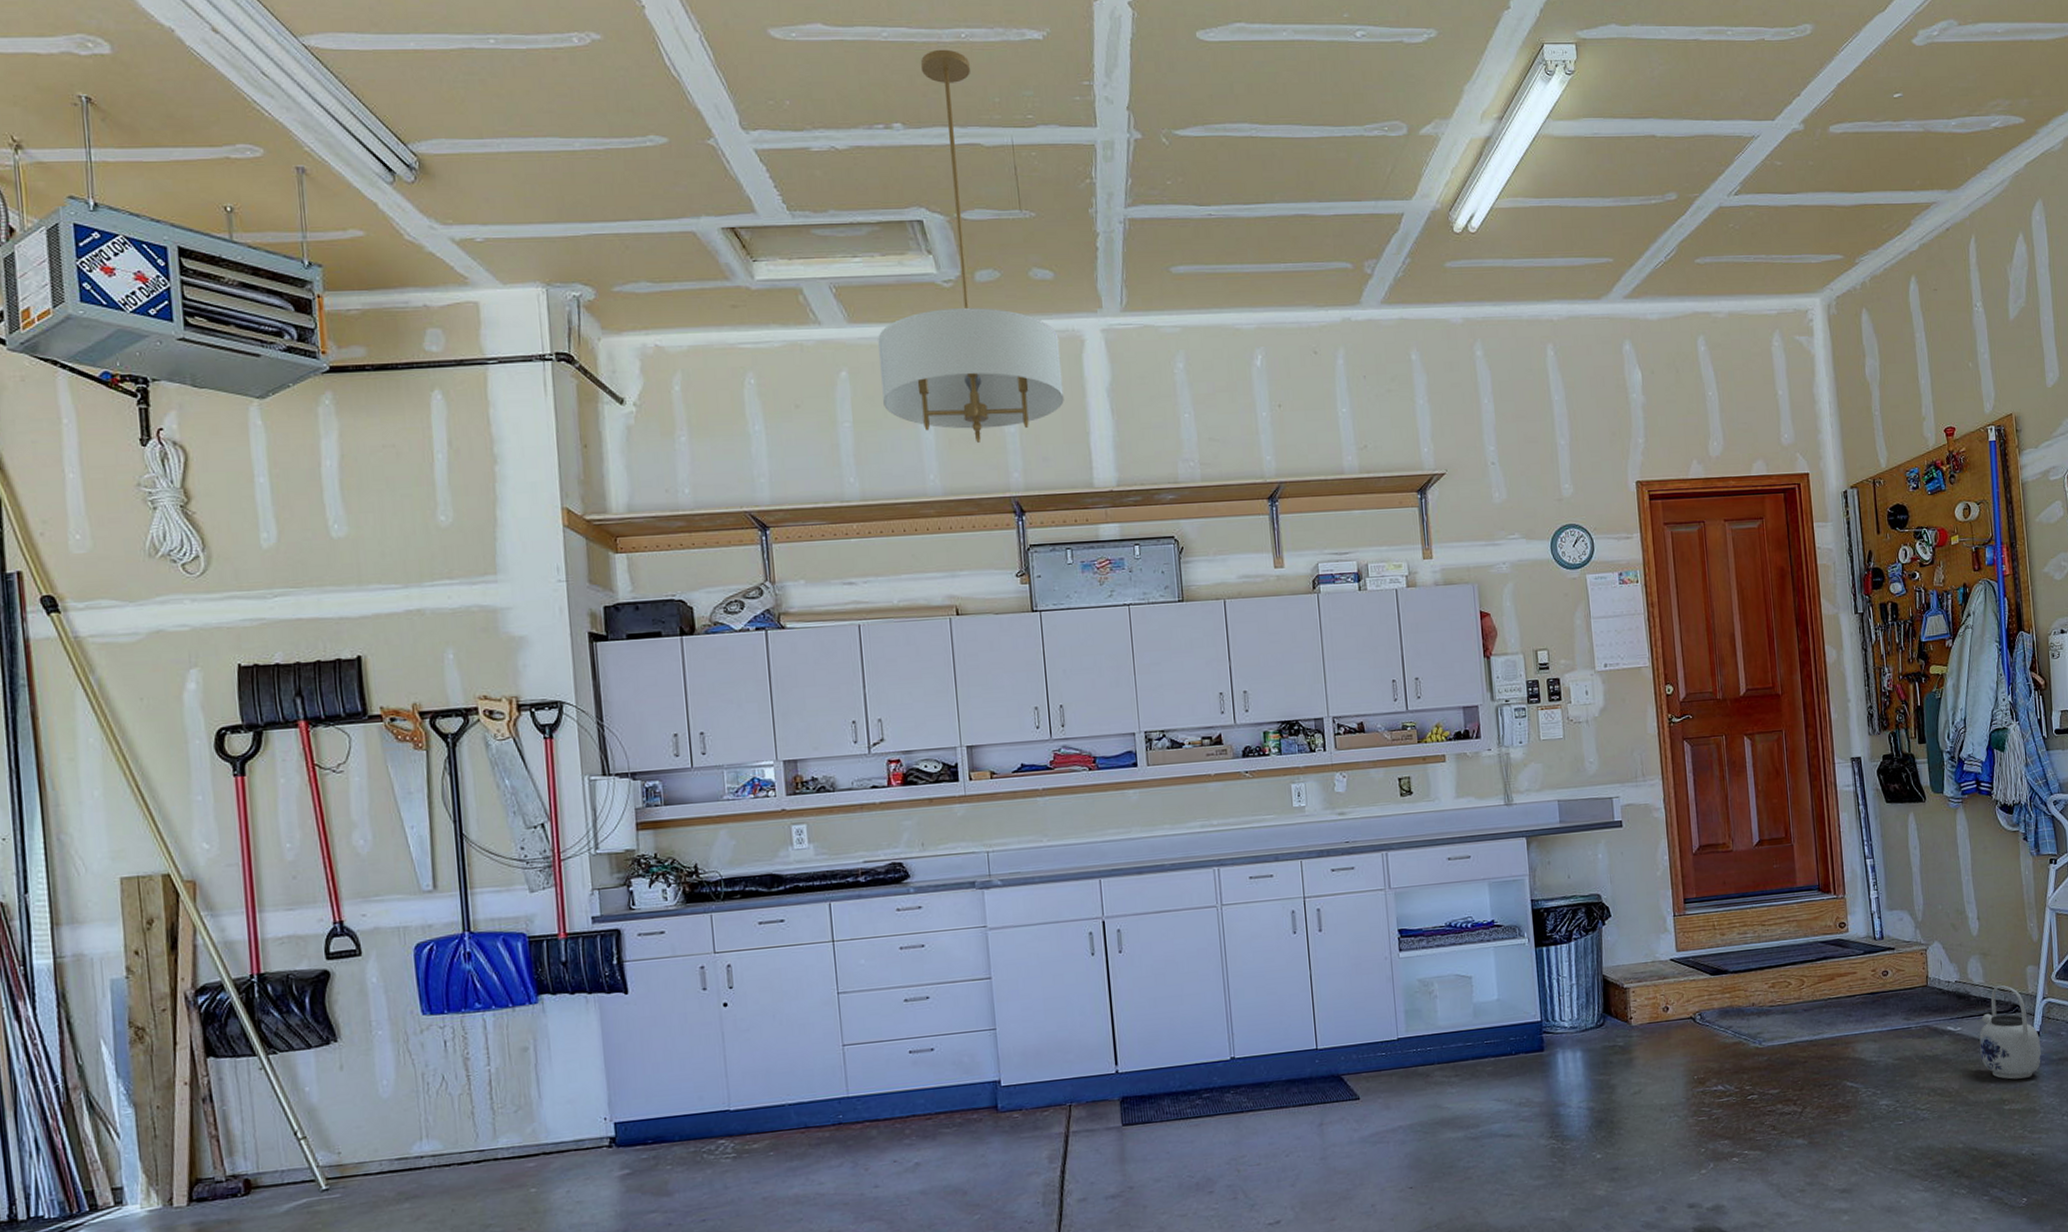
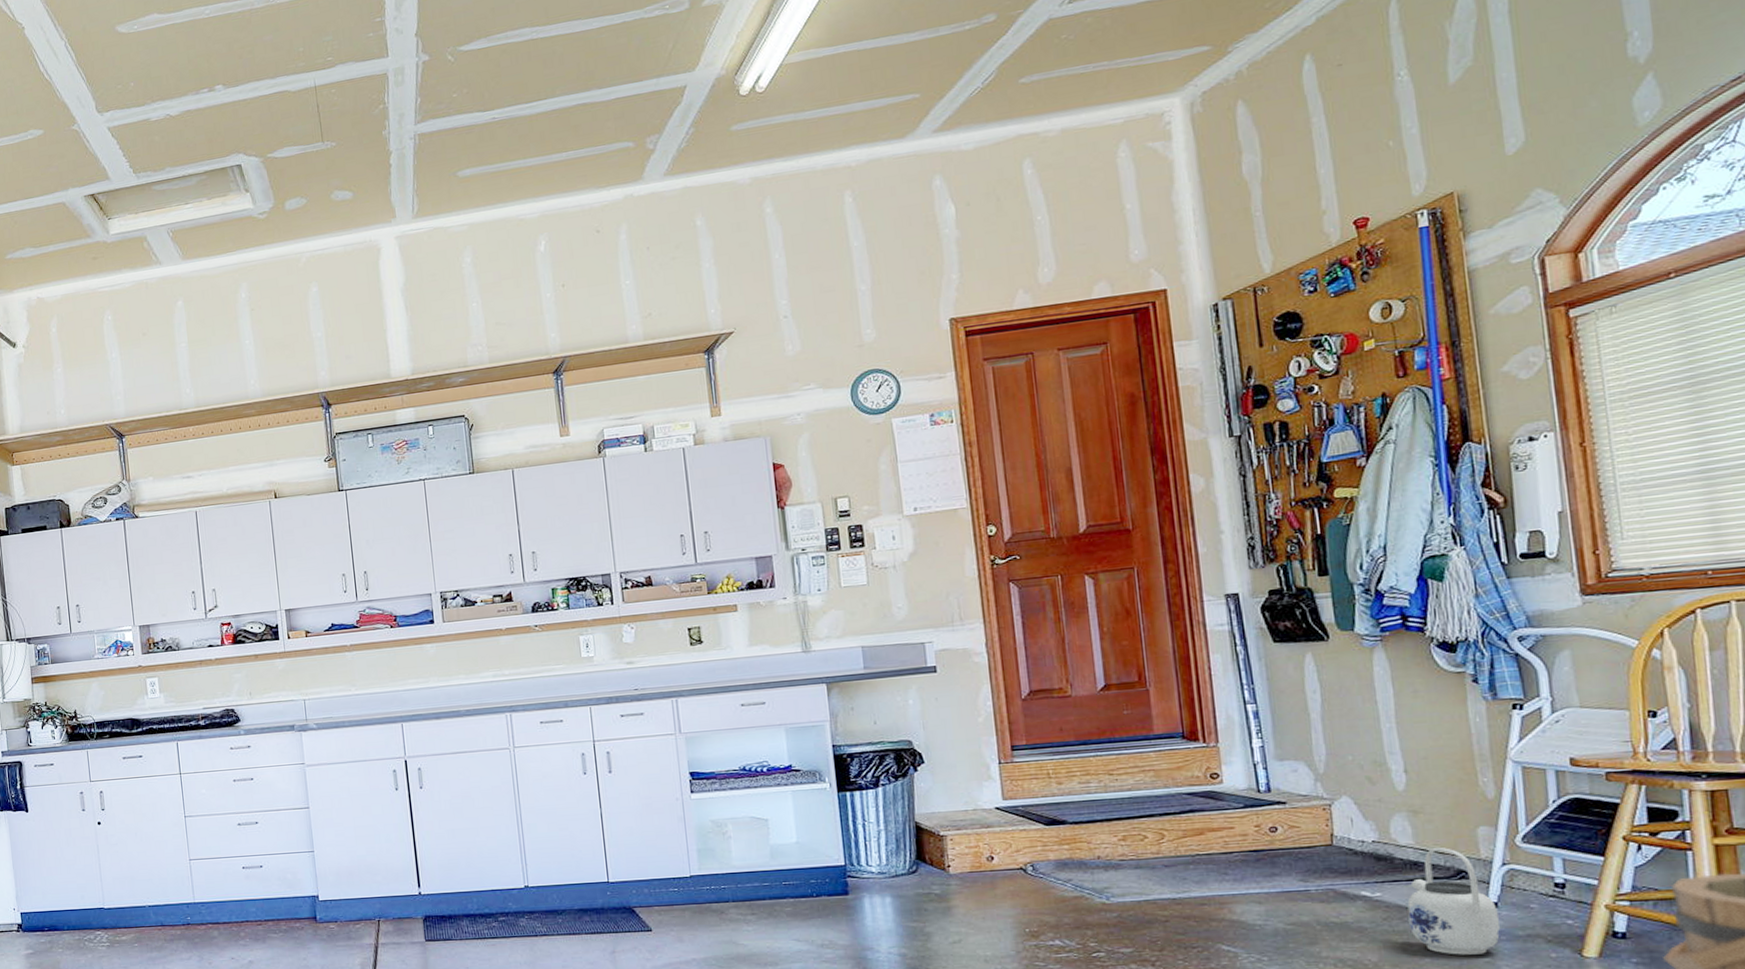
light fixture: present [878,49,1064,443] -> none [206,14,364,349]

